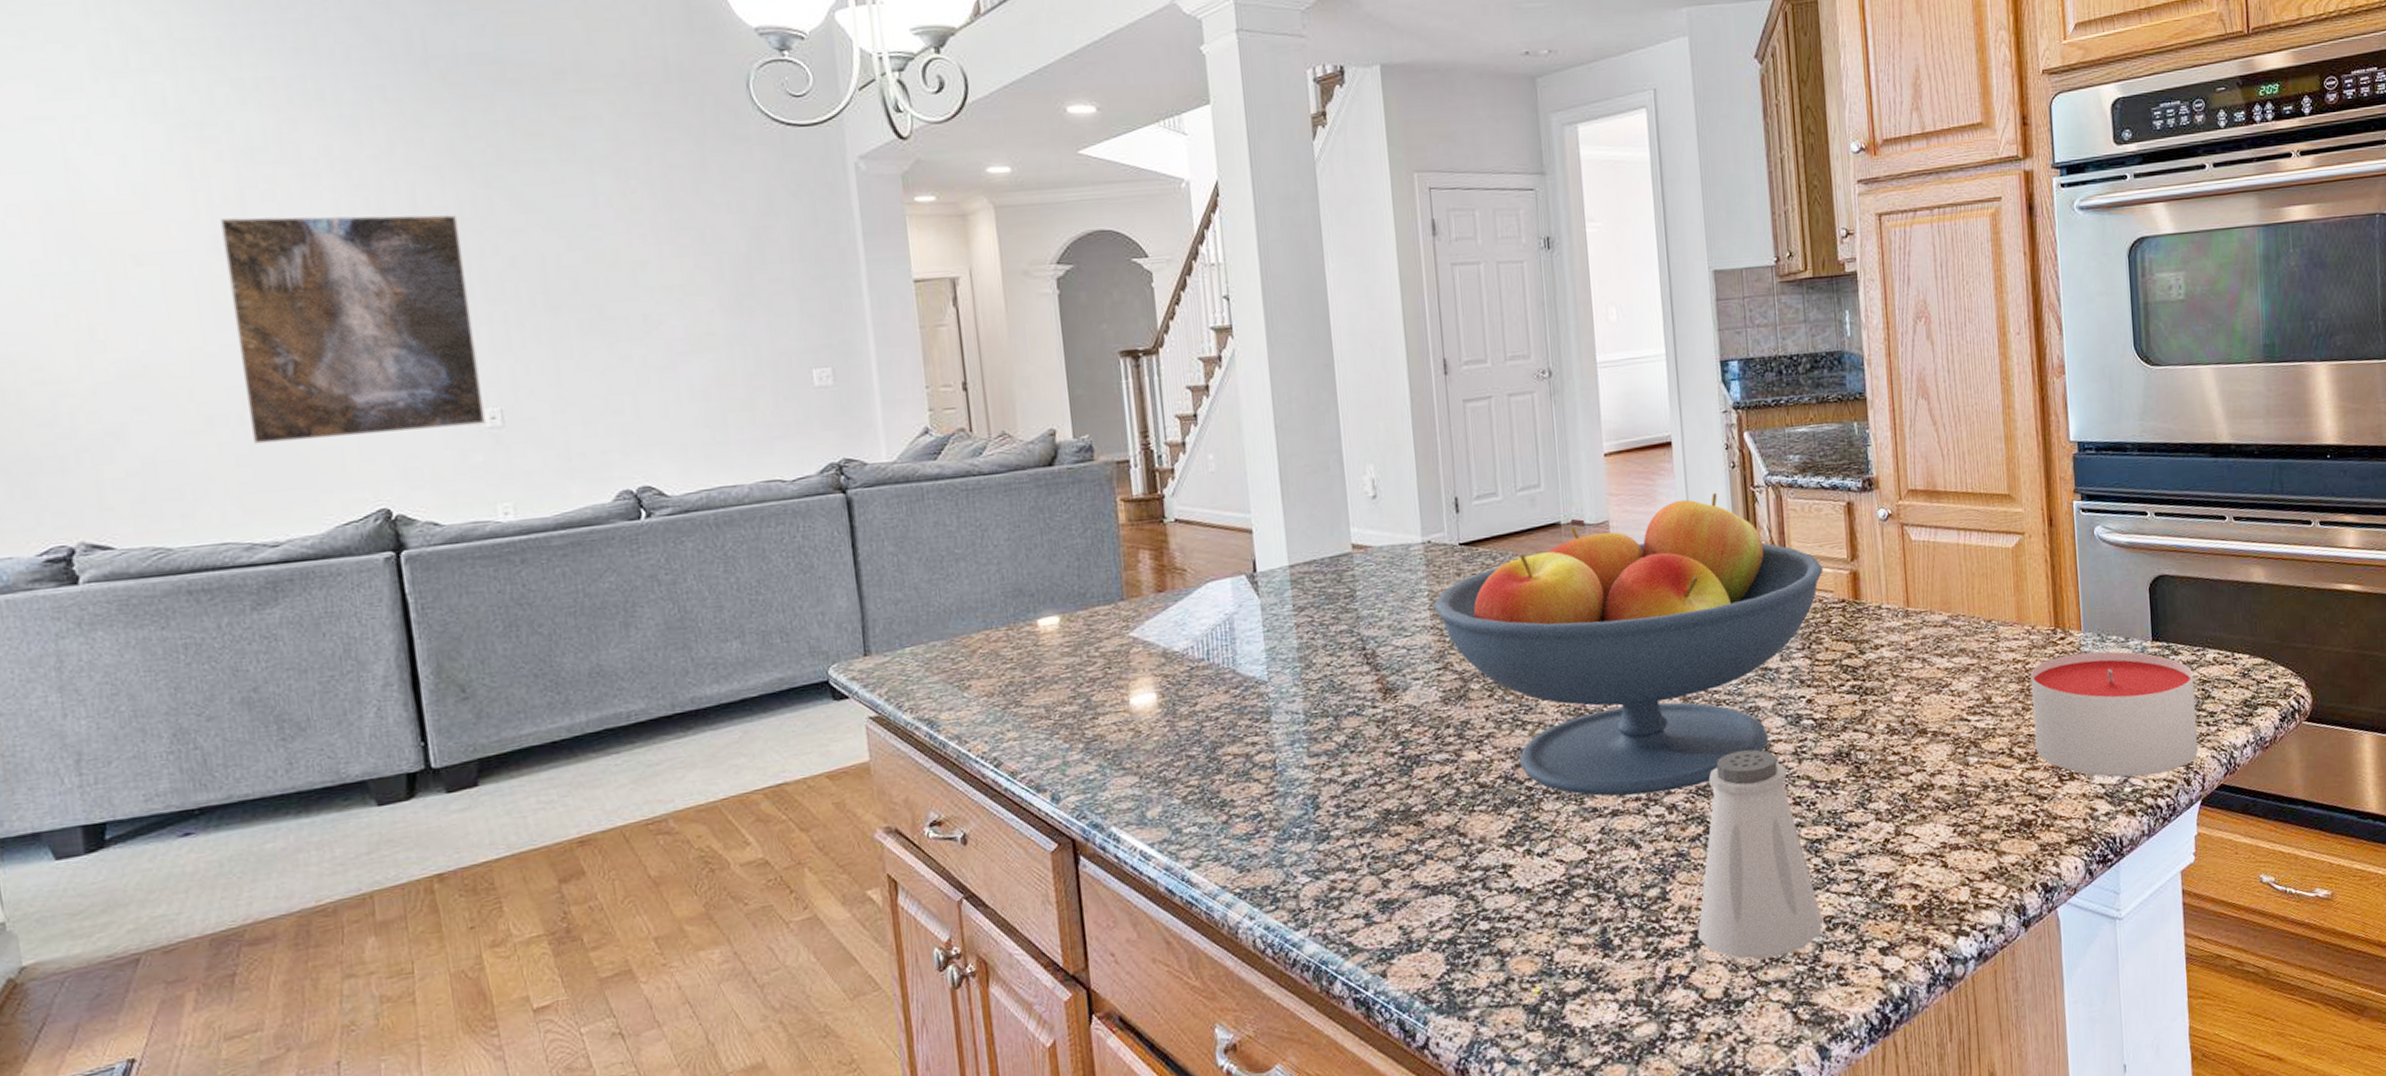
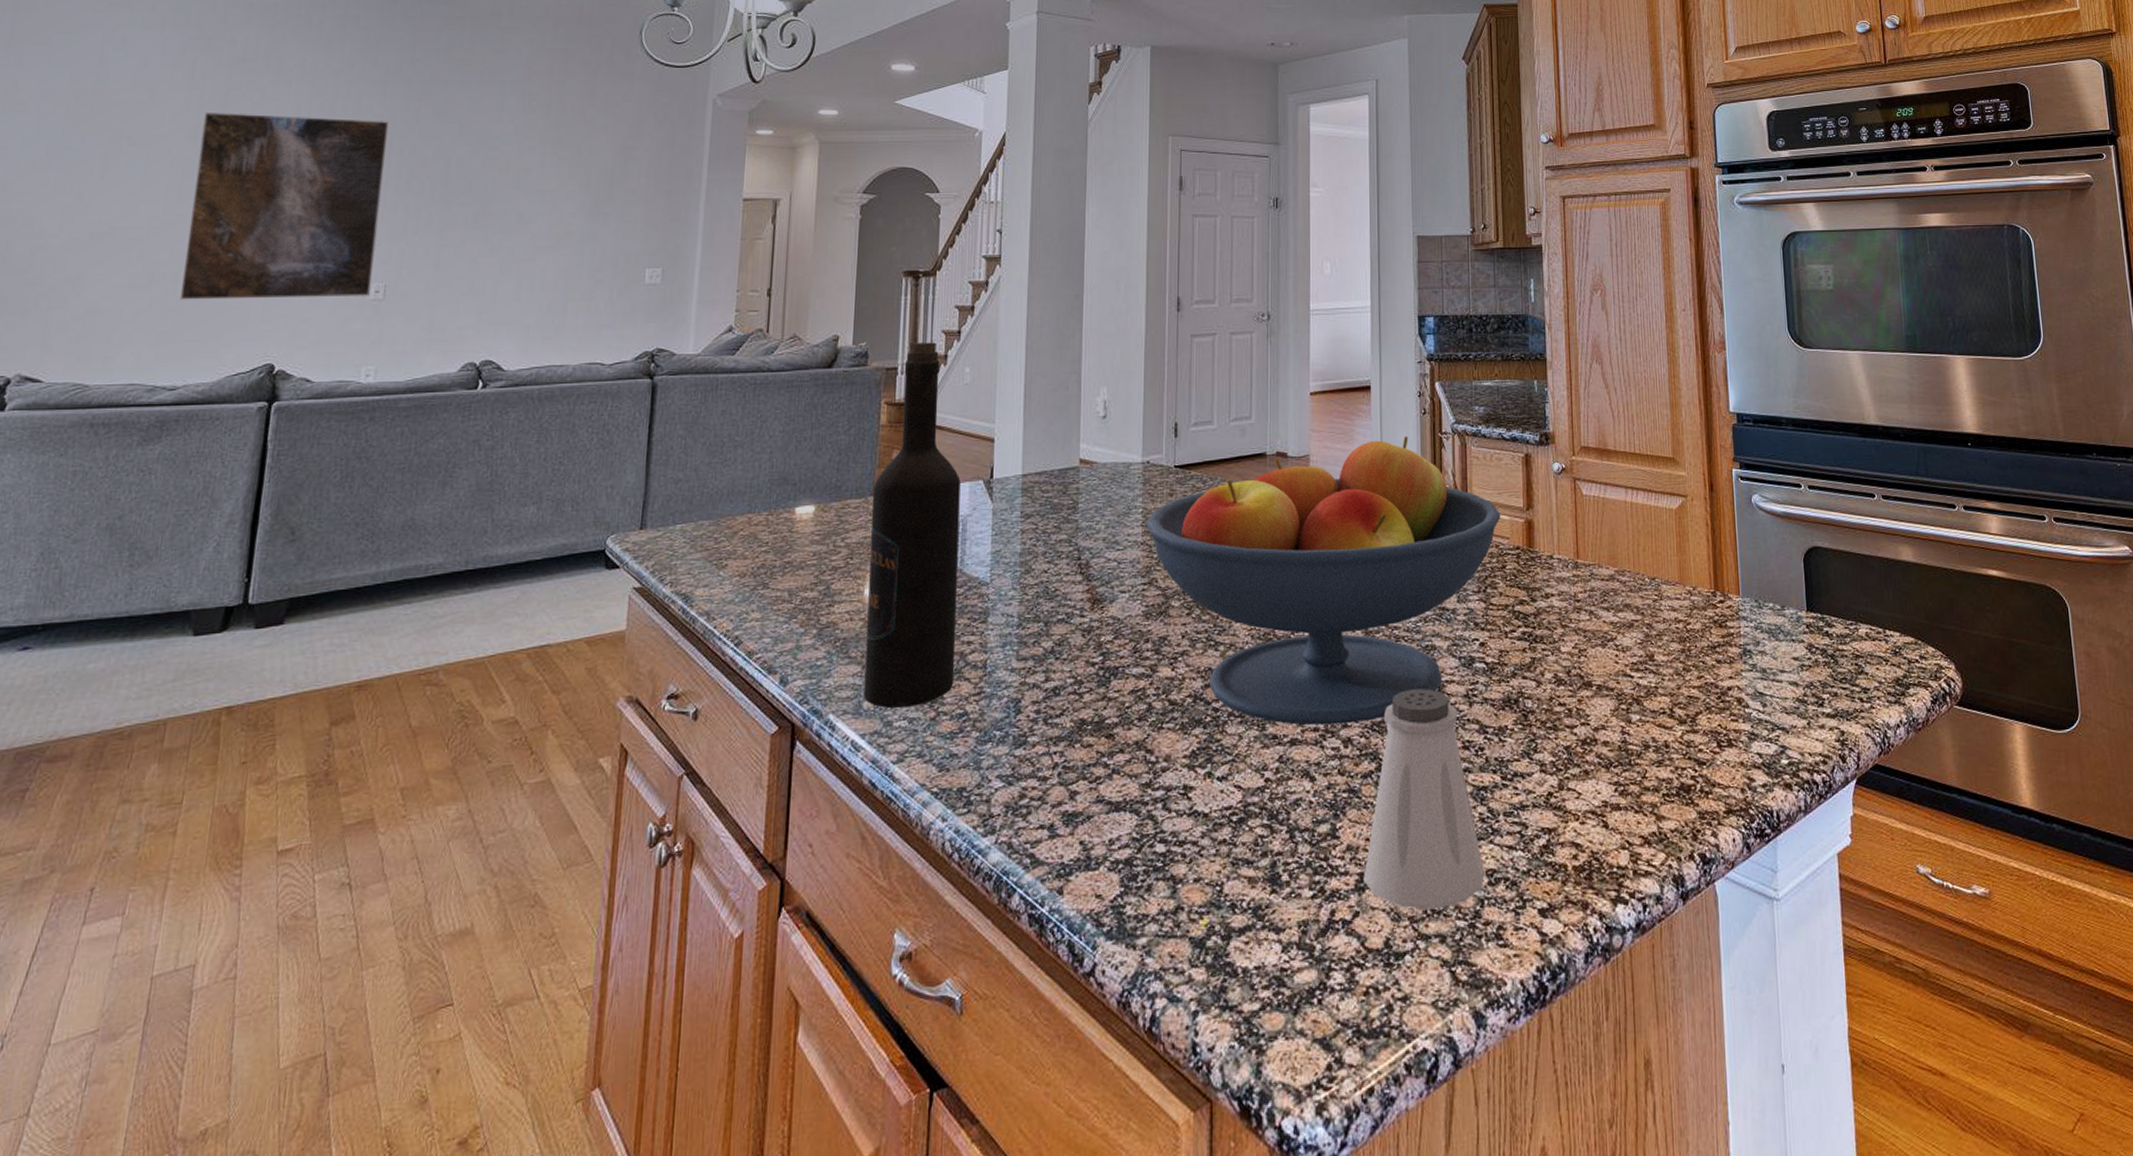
wine bottle: none [1121,429,1243,816] -> present [864,342,961,708]
candle: present [2030,651,2199,777] -> none [1691,617,1853,749]

